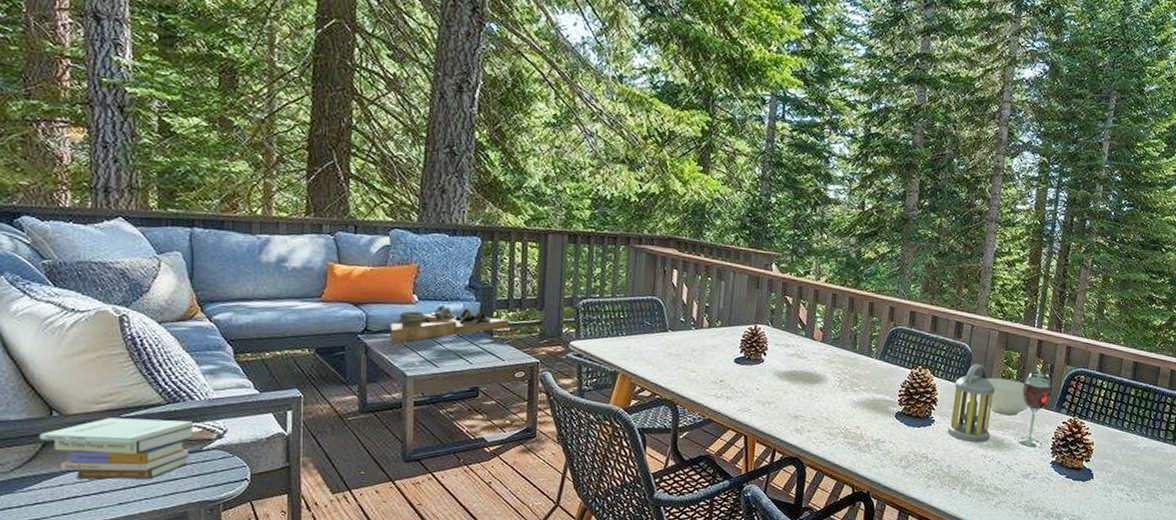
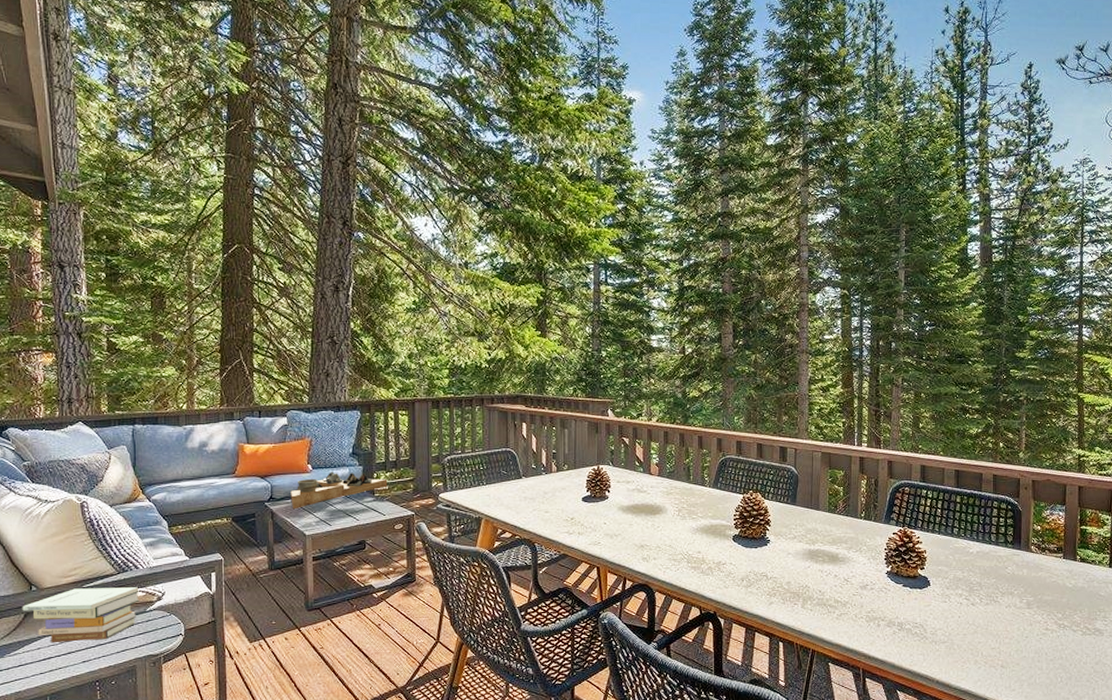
lantern: present [947,363,995,442] -> none [783,484,825,558]
bowl: present [985,377,1029,416] -> none [814,495,858,531]
wineglass: present [1017,371,1053,448] -> none [850,487,879,559]

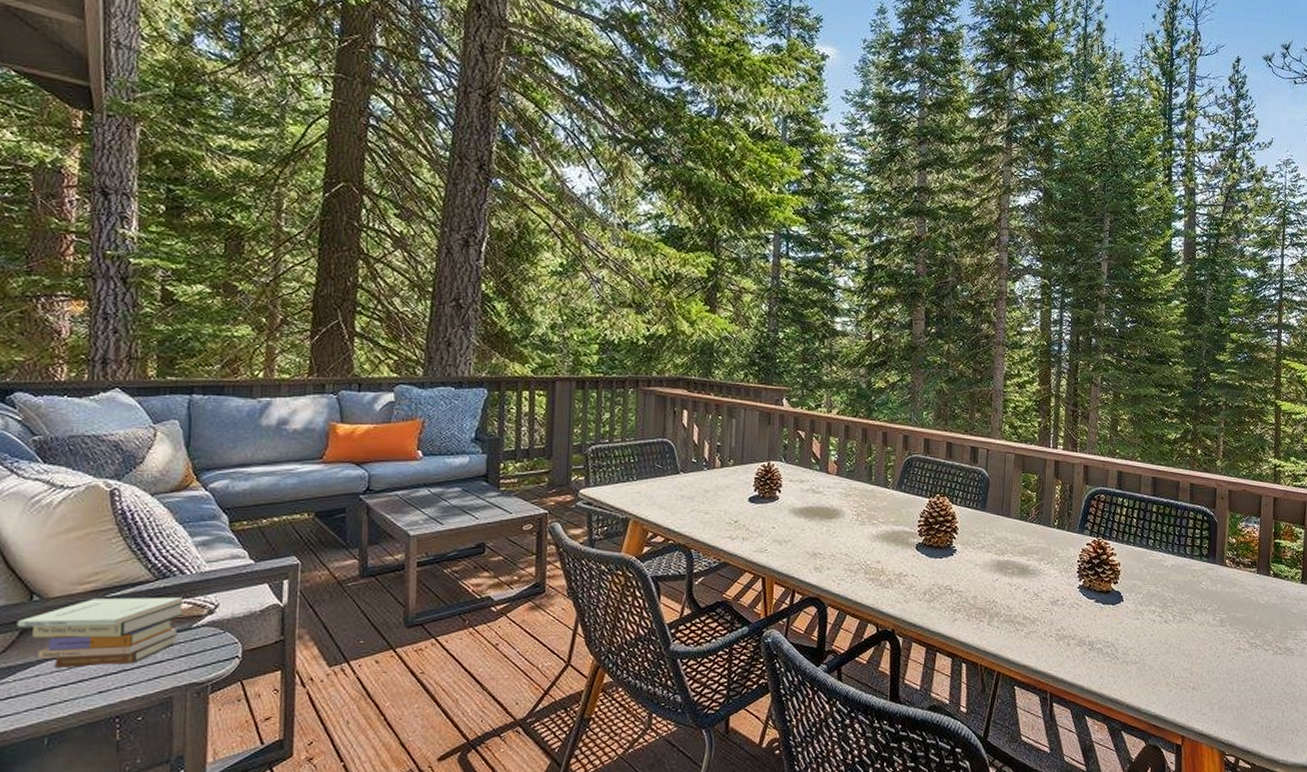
decorative tray: present [290,472,388,510] -> none [393,460,517,505]

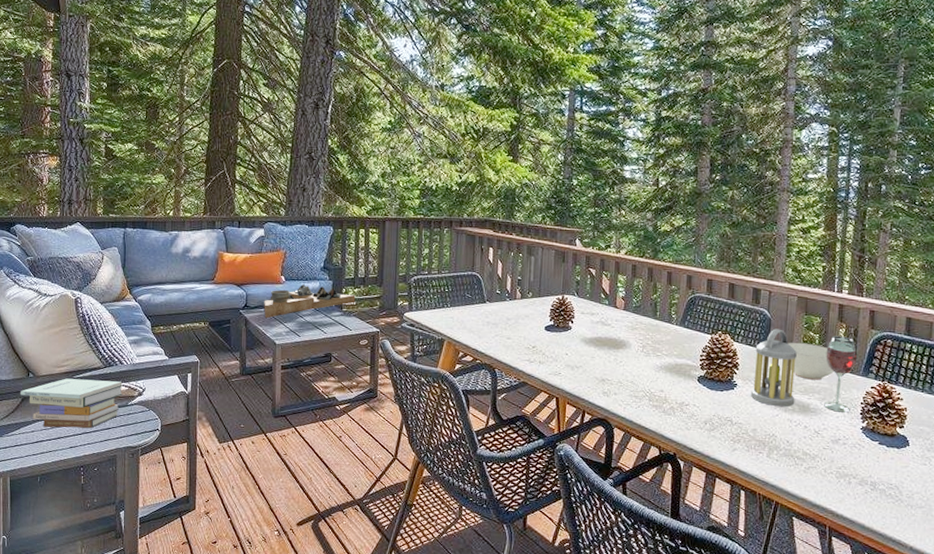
decorative tray: none [393,460,517,505] -> present [264,284,356,319]
lantern: none [970,488,1015,570] -> present [750,328,797,407]
bowl: none [1005,501,1051,540] -> present [787,342,834,380]
wineglass: none [1042,493,1073,572] -> present [824,335,858,413]

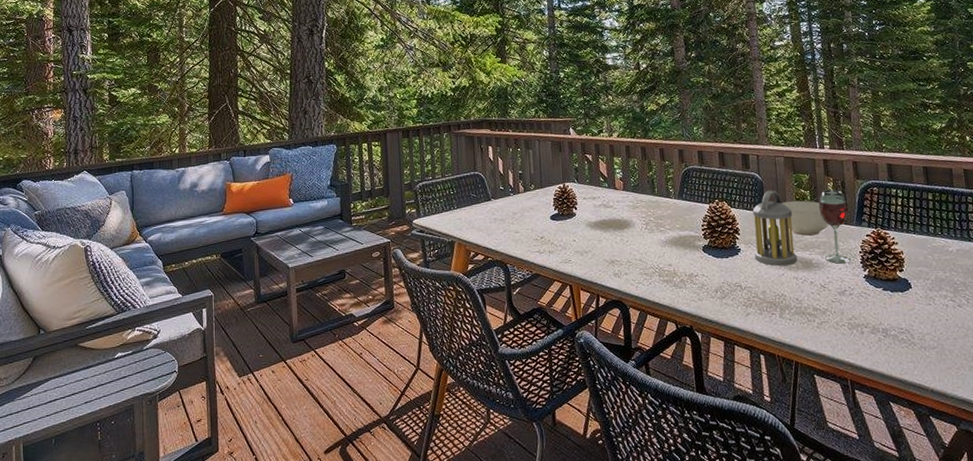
books: present [20,378,123,428] -> none [31,326,137,384]
decorative tray: present [264,284,356,319] -> none [274,203,364,243]

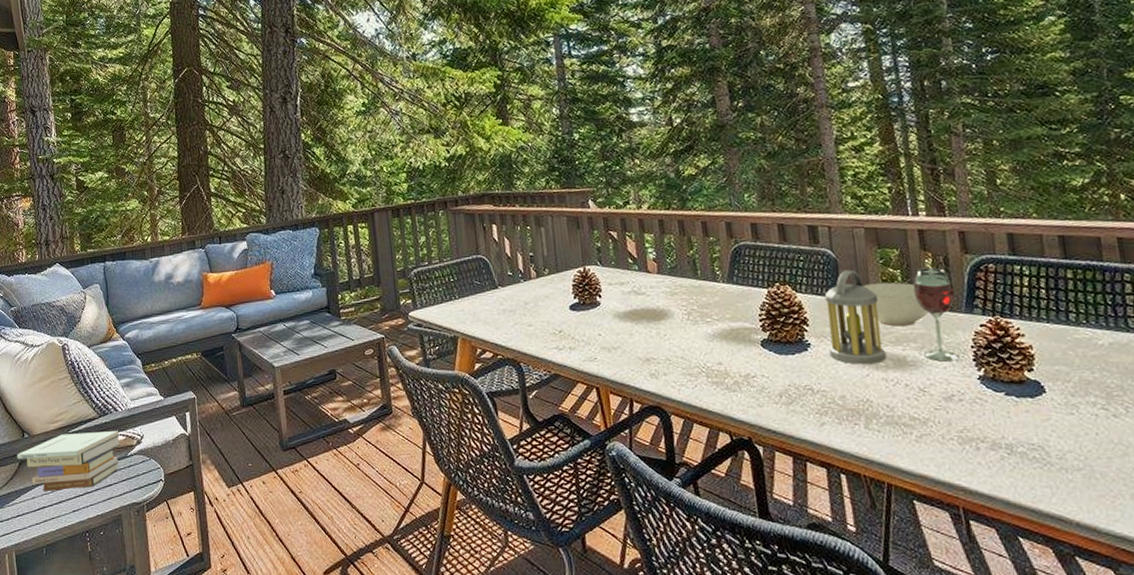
books: none [31,326,137,384] -> present [17,431,121,491]

